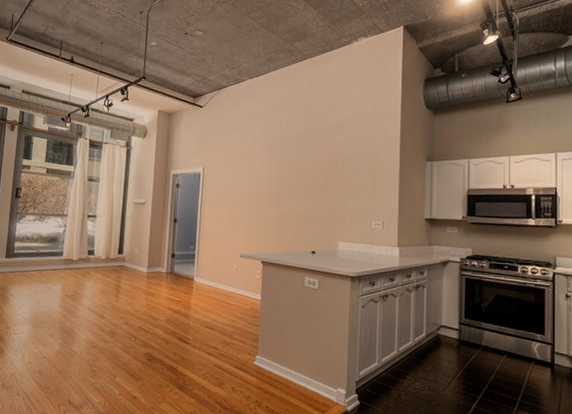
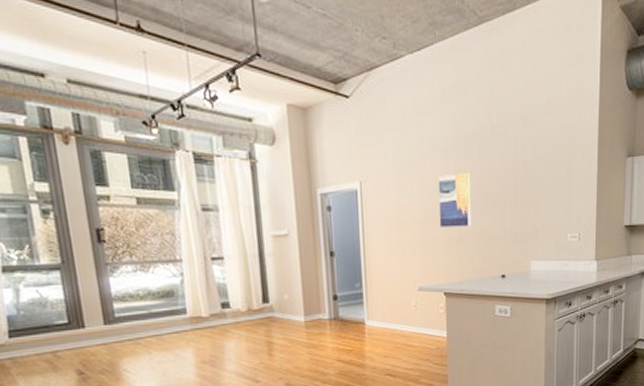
wall art: none [262,165,290,208] -> present [438,172,472,227]

